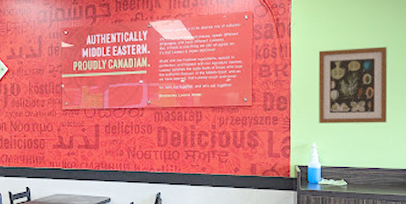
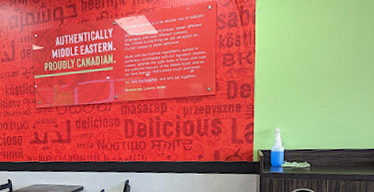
wall art: present [318,47,388,123] -> none [283,27,357,108]

